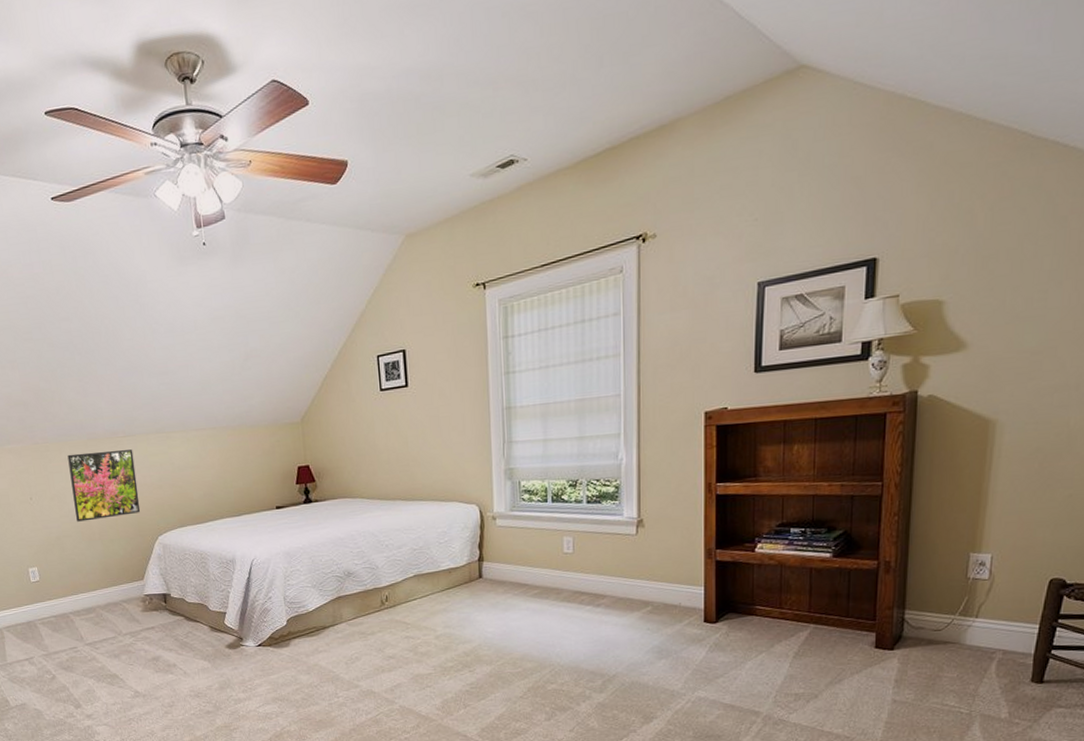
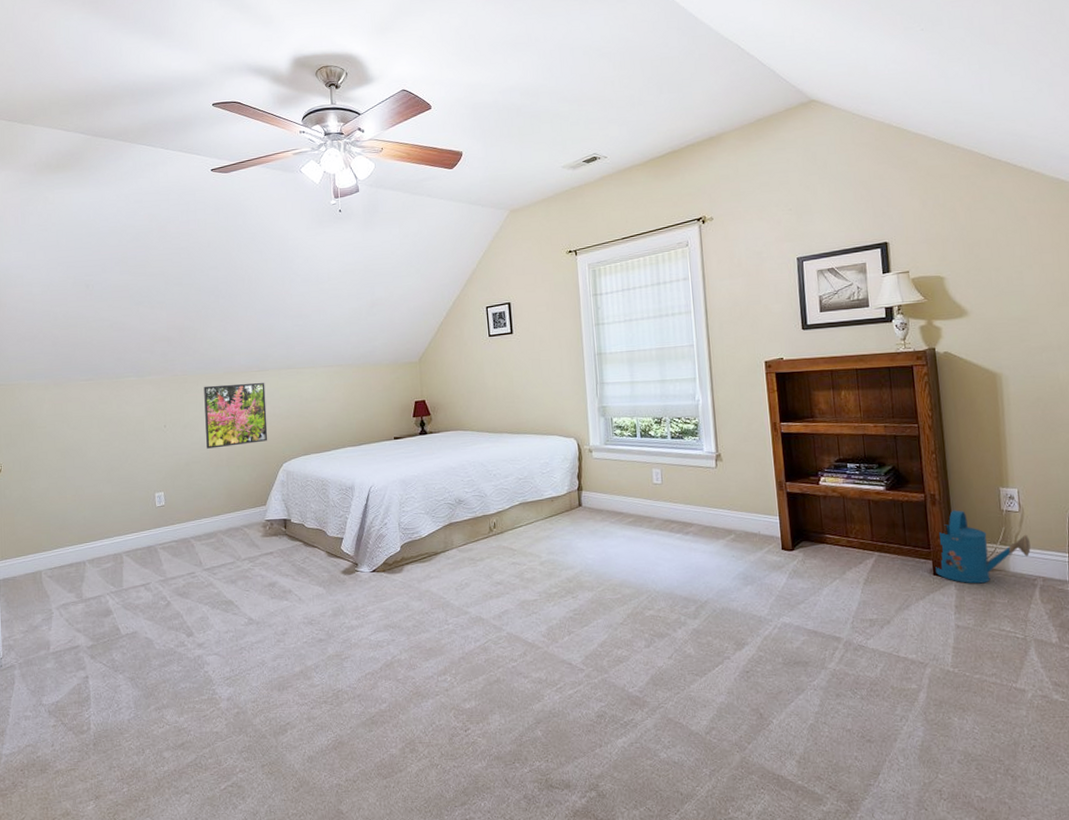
watering can: none [878,578,996,657] -> present [935,510,1031,584]

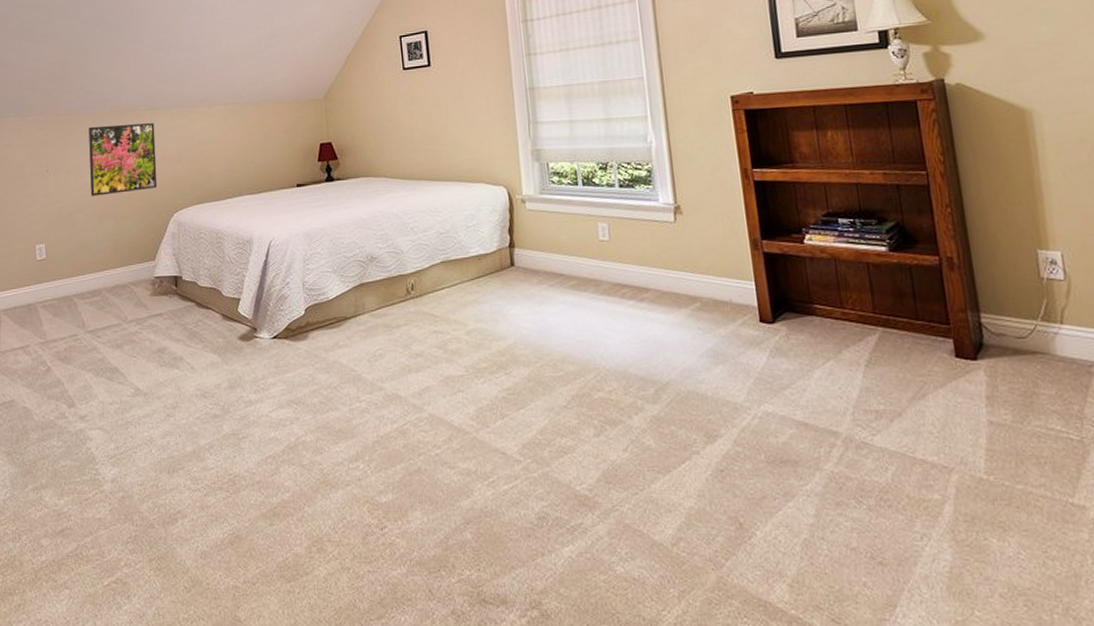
watering can: present [935,510,1031,584] -> none [957,277,1083,370]

